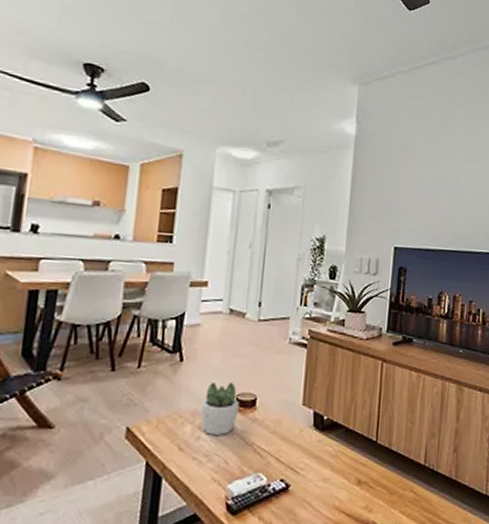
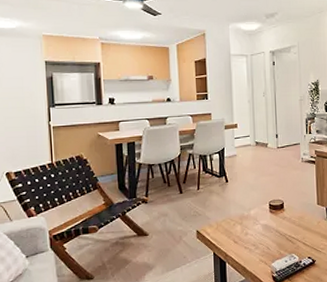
succulent plant: present [199,382,240,435] -> none [244,193,273,231]

